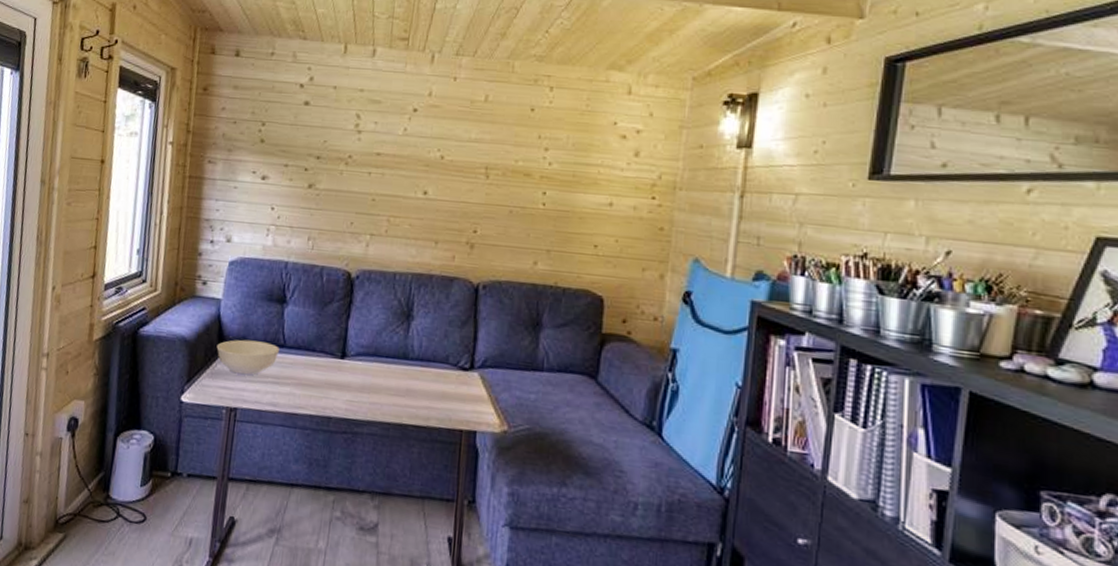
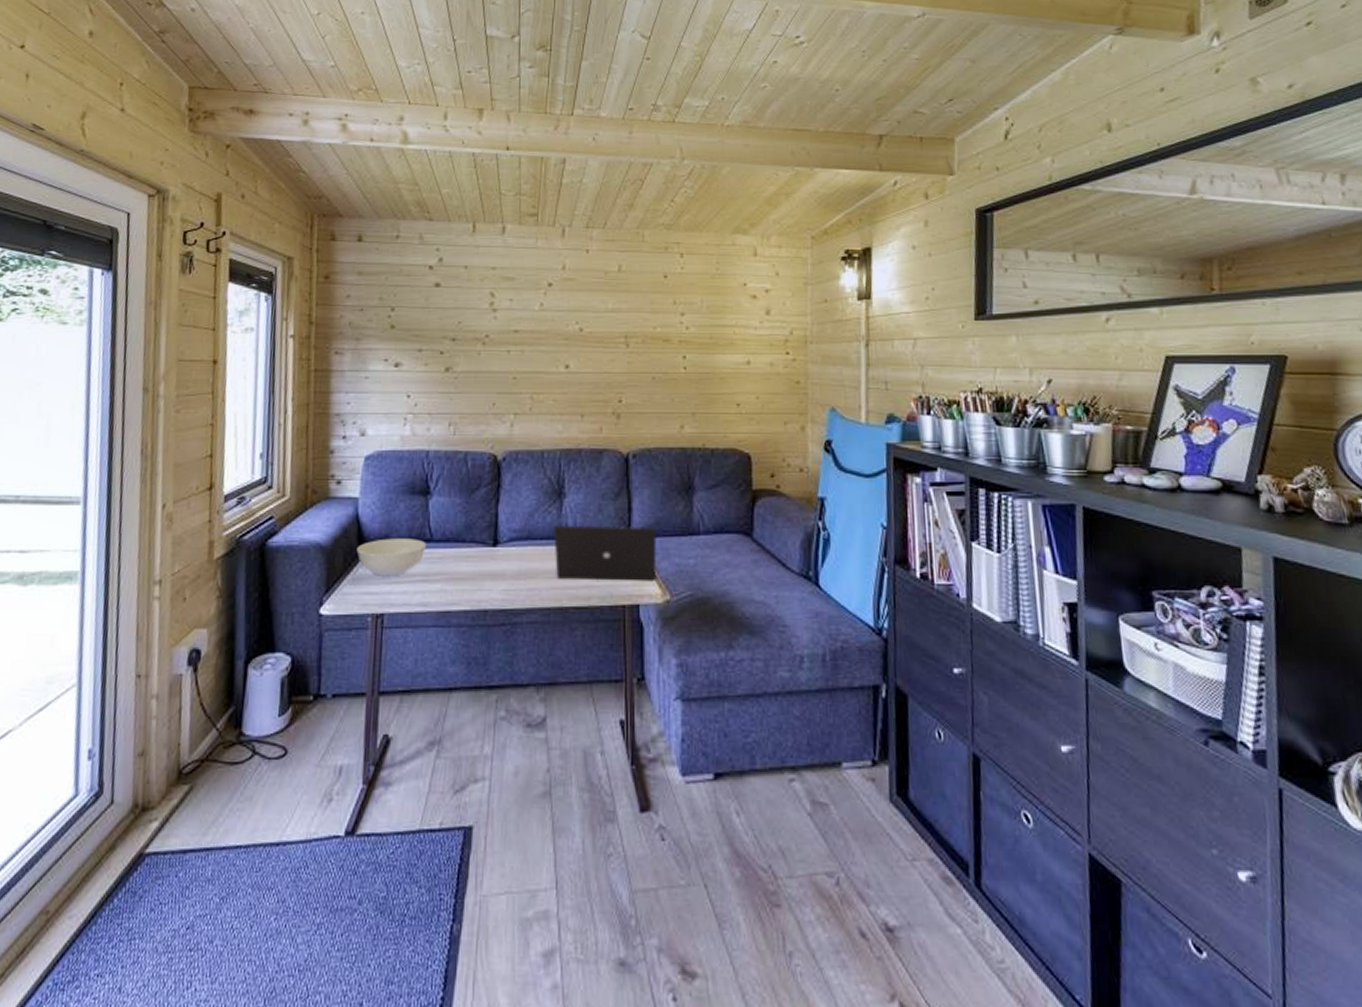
laptop: none [398,346,500,411] -> present [554,526,657,582]

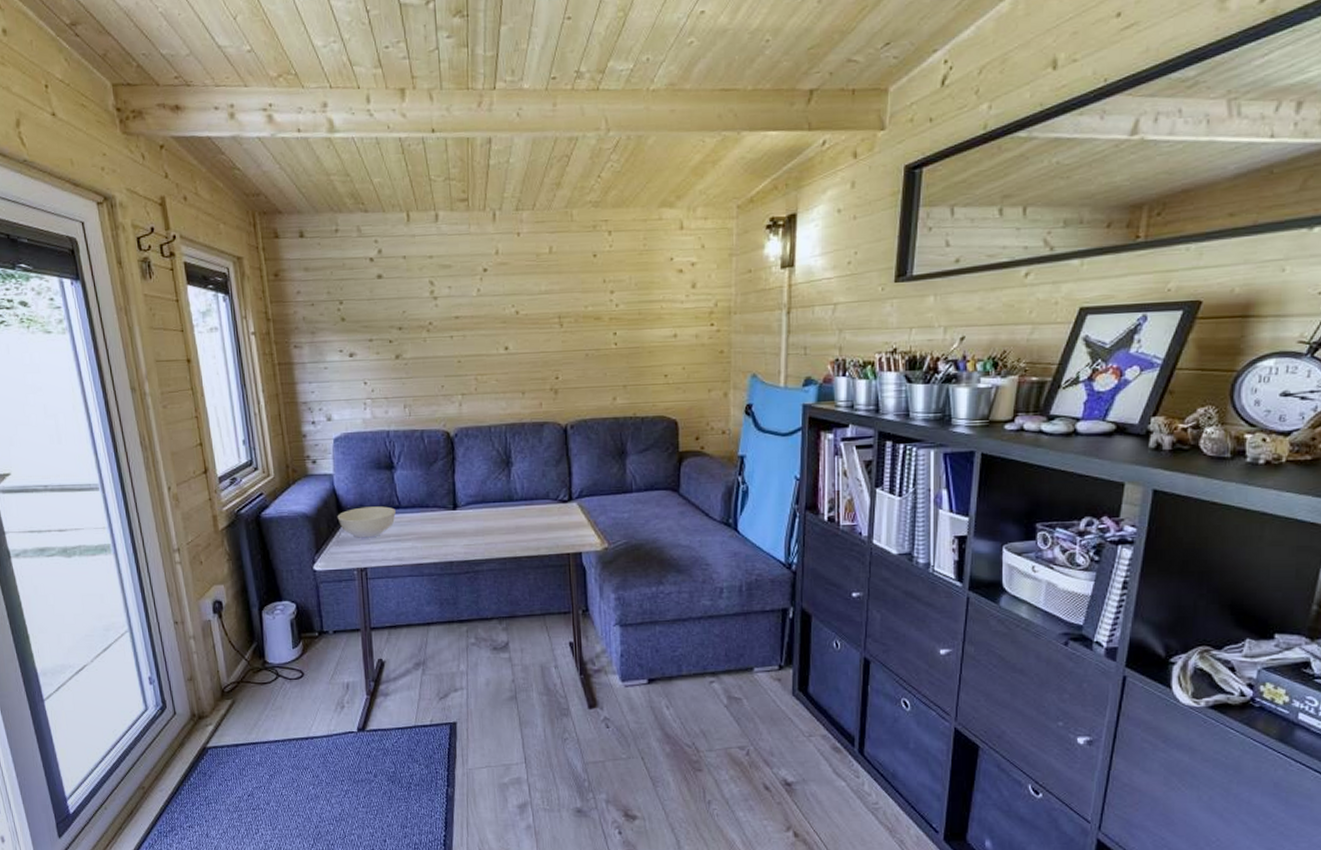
laptop: present [554,526,657,582] -> none [504,488,595,534]

